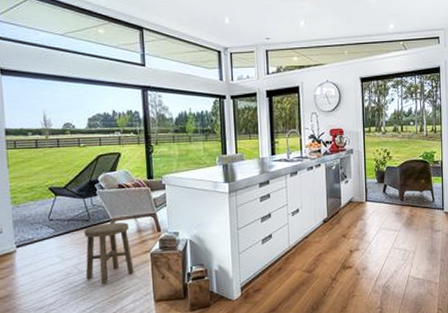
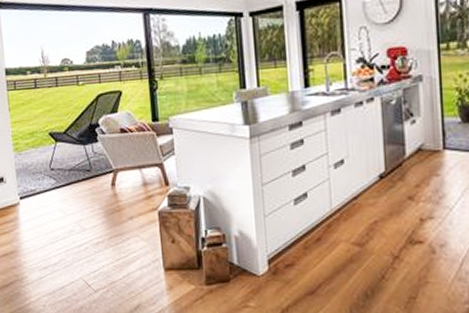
stool: present [84,222,134,284] -> none [85,174,141,245]

